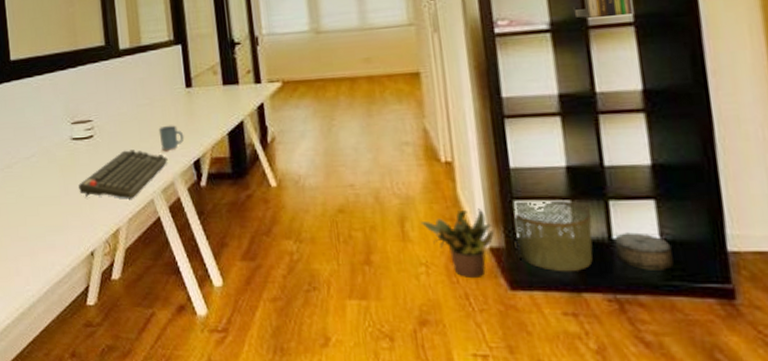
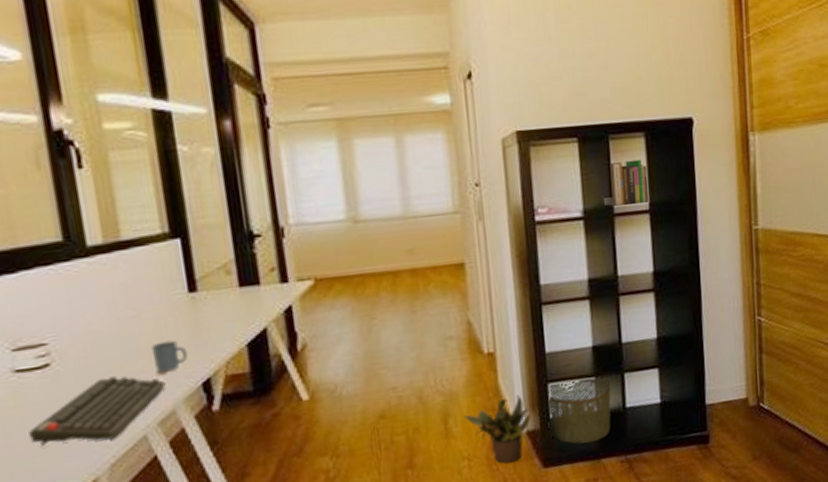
decorative box: present [614,232,675,270] -> none [627,398,670,431]

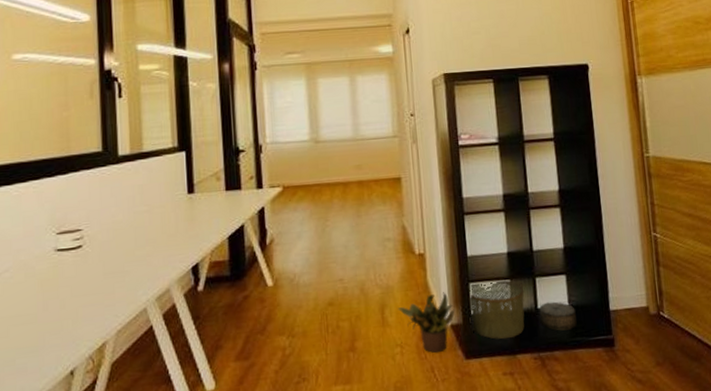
computer keyboard: present [29,376,166,446] -> none [61,258,165,312]
mug: present [150,340,189,375] -> none [156,231,184,259]
books: present [602,159,649,206] -> none [514,97,554,135]
decorative box: none [627,398,670,431] -> present [539,301,578,331]

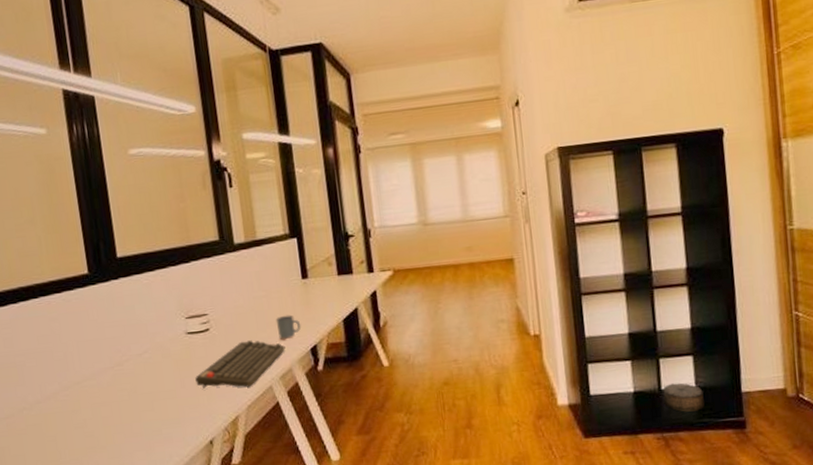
computer keyboard: none [61,258,165,312] -> present [195,340,286,389]
mug: none [156,231,184,259] -> present [275,315,302,340]
potted plant: present [397,292,455,353] -> none [513,373,573,431]
basket: present [469,279,525,340] -> none [587,360,647,420]

